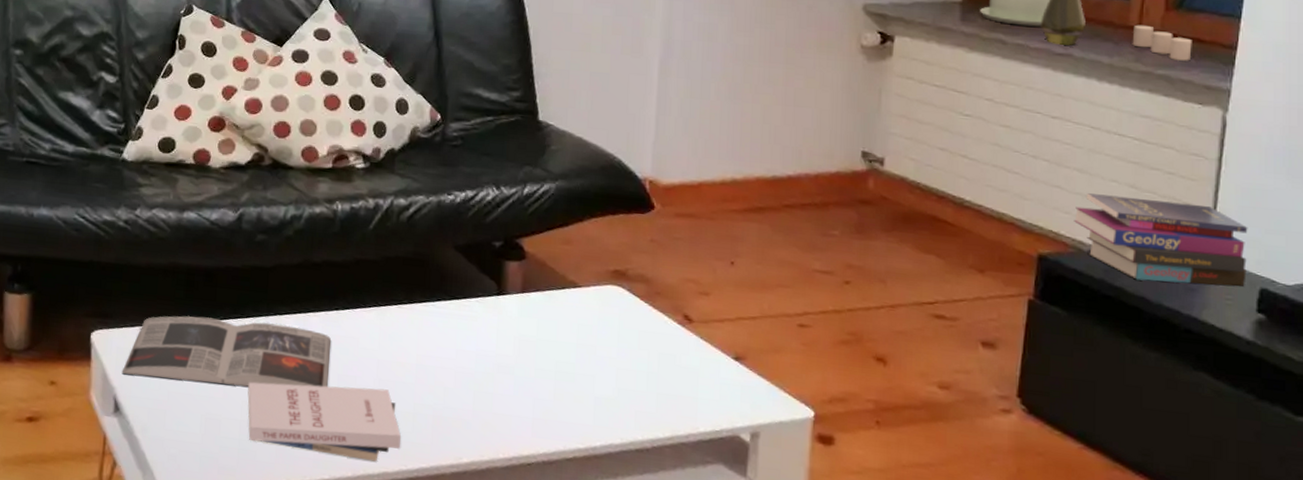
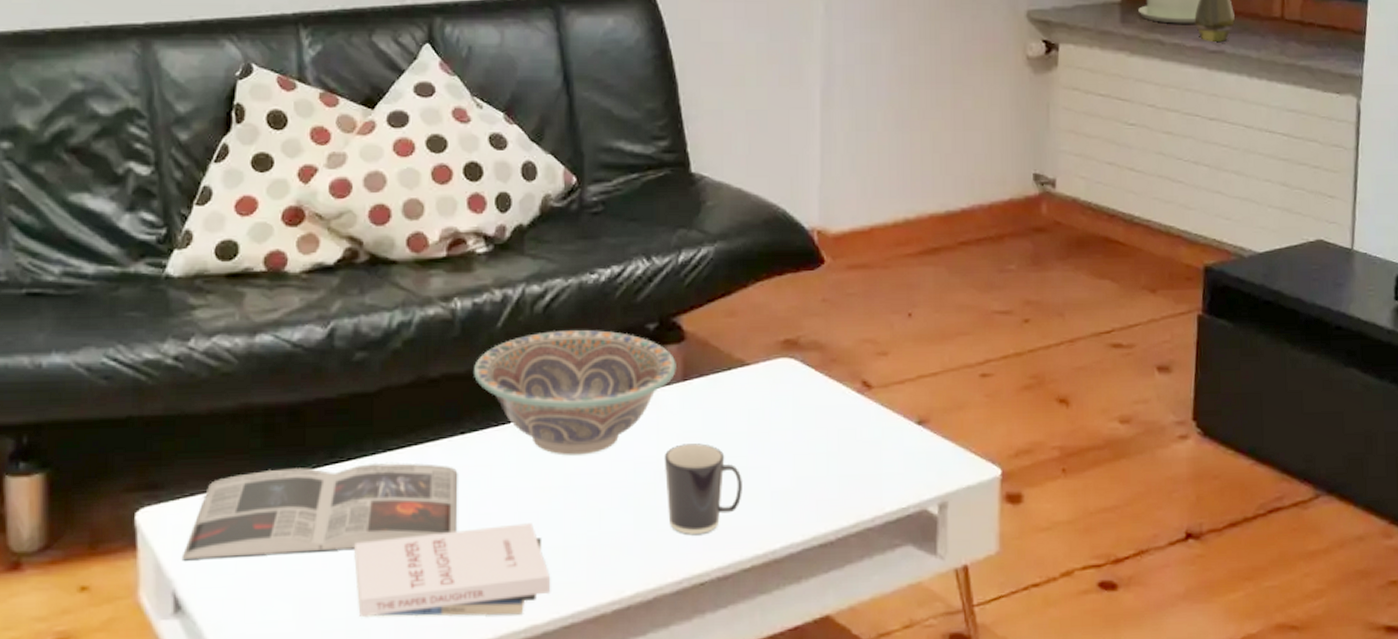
decorative bowl: none [347,237,517,342] -> present [473,329,676,455]
mug: none [501,345,570,423] -> present [664,443,742,536]
books: present [1074,193,1248,287] -> none [1234,196,1385,281]
candle: present [1132,25,1192,61] -> none [1276,15,1328,50]

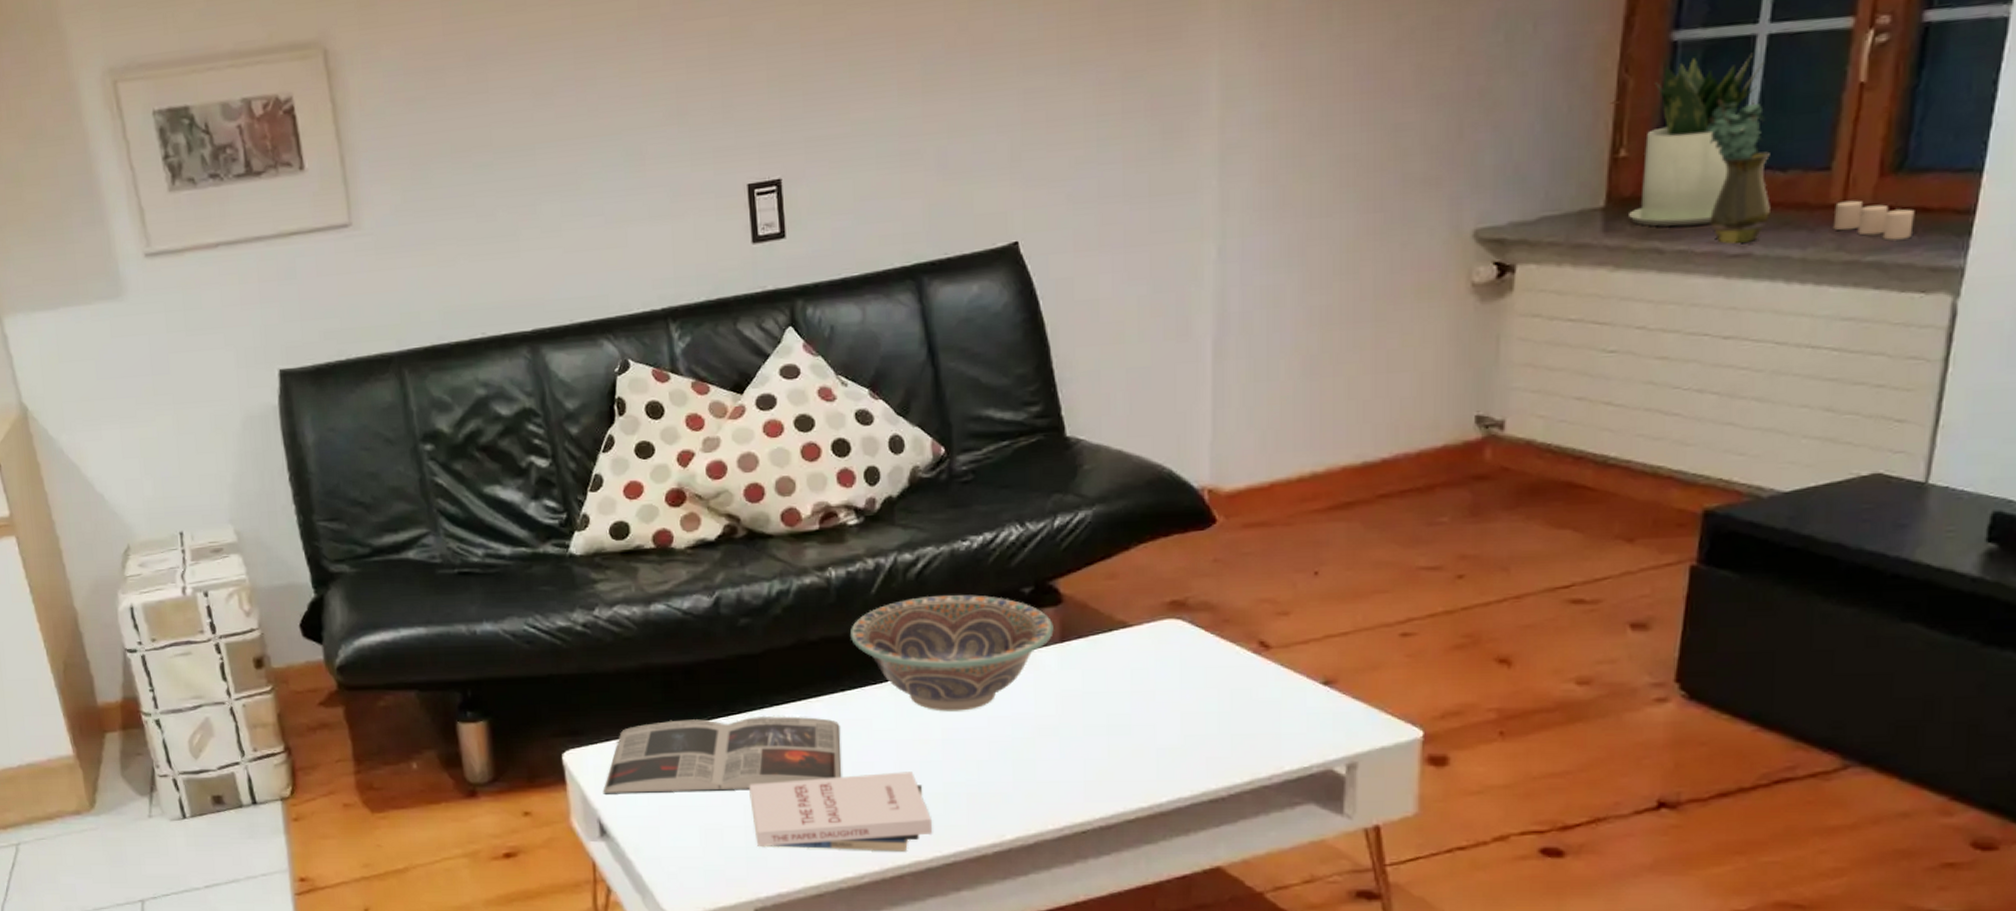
mug: present [664,443,742,536] -> none [1042,702,1126,787]
candle: none [1276,15,1328,50] -> present [1832,200,1915,241]

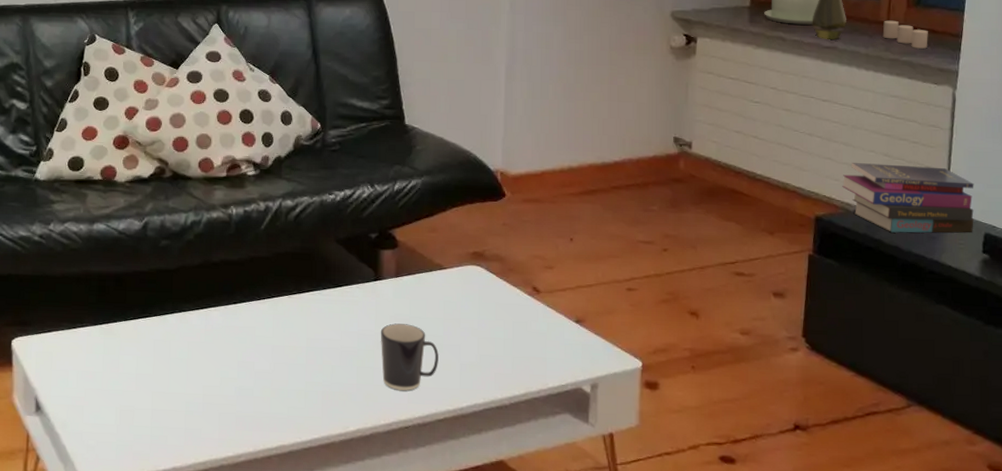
magazine: present [603,716,841,793] -> none [41,318,230,379]
books: present [749,771,933,852] -> none [157,371,296,437]
decorative bowl: present [849,594,1054,711] -> none [243,234,391,326]
mug: none [1042,702,1126,787] -> present [380,323,439,391]
books: none [1750,419,1980,524] -> present [842,163,974,233]

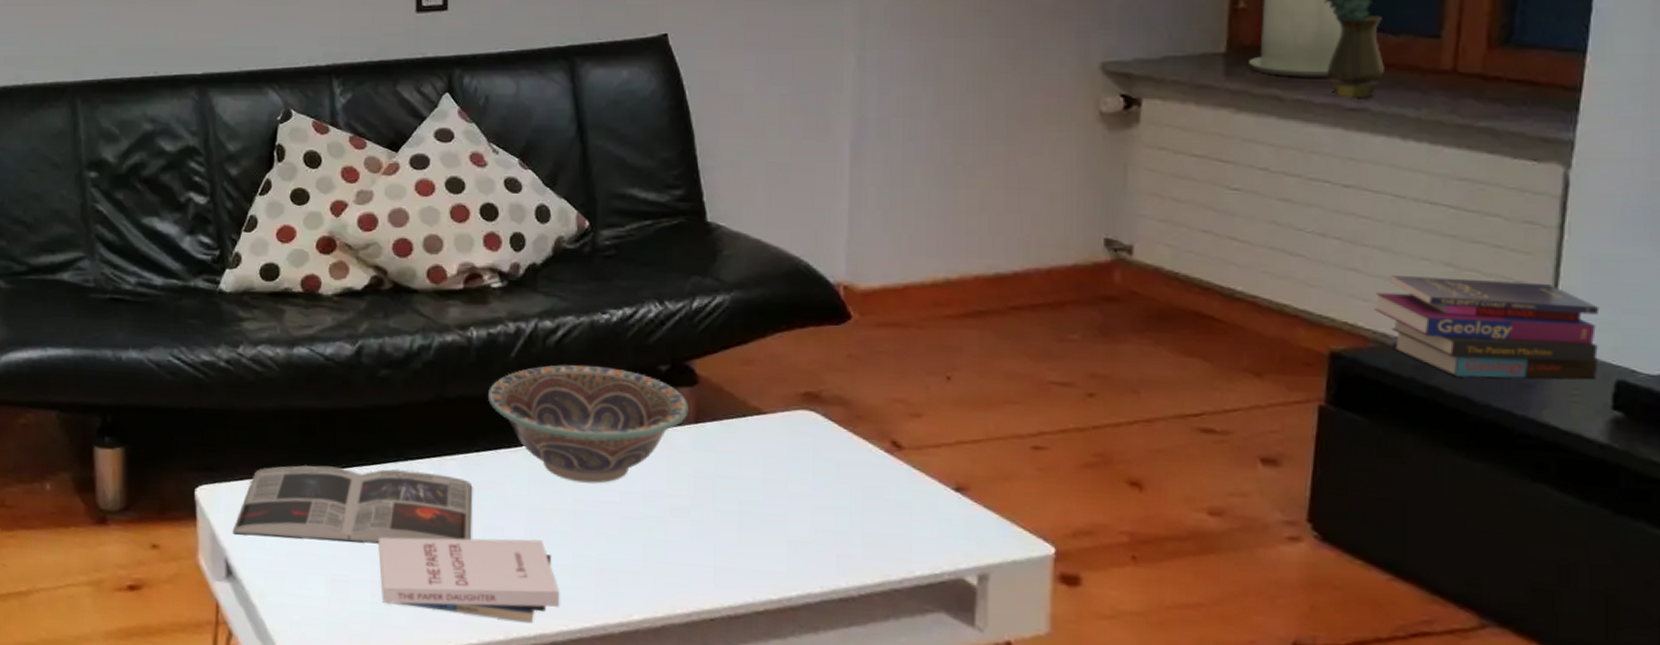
magazine: none [41,318,230,379] -> present [232,464,472,543]
books: none [157,371,296,437] -> present [378,537,560,623]
decorative bowl: none [243,234,391,326] -> present [487,364,689,483]
mug: present [380,323,439,391] -> none [674,483,756,572]
candle: present [882,20,928,49] -> none [1445,68,1523,109]

